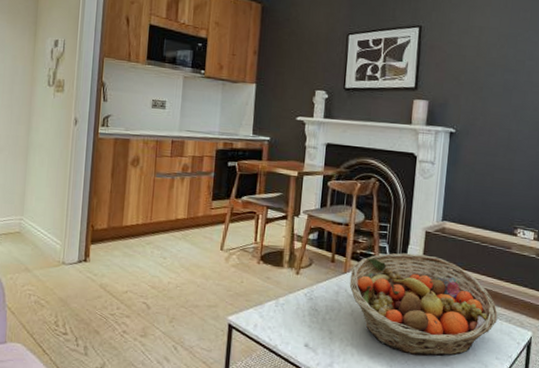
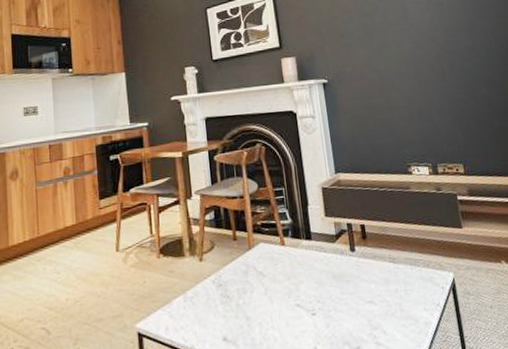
fruit basket: present [349,253,498,356] -> none [255,212,415,326]

